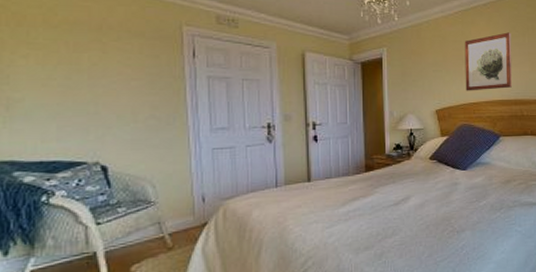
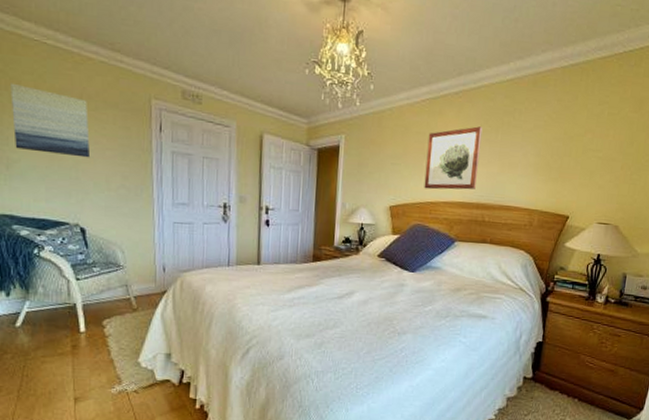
wall art: none [13,18,111,90] -> present [10,83,90,158]

